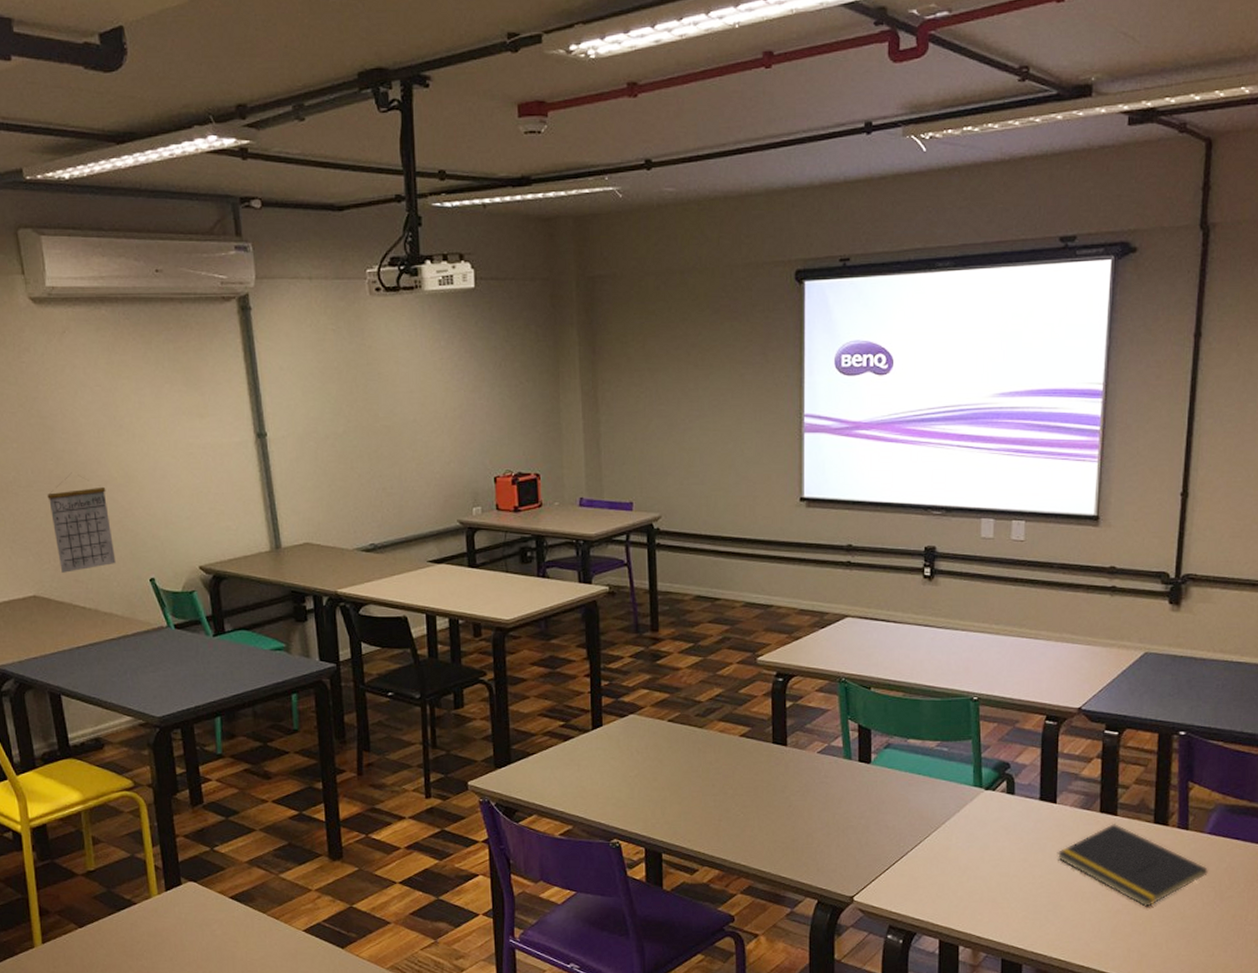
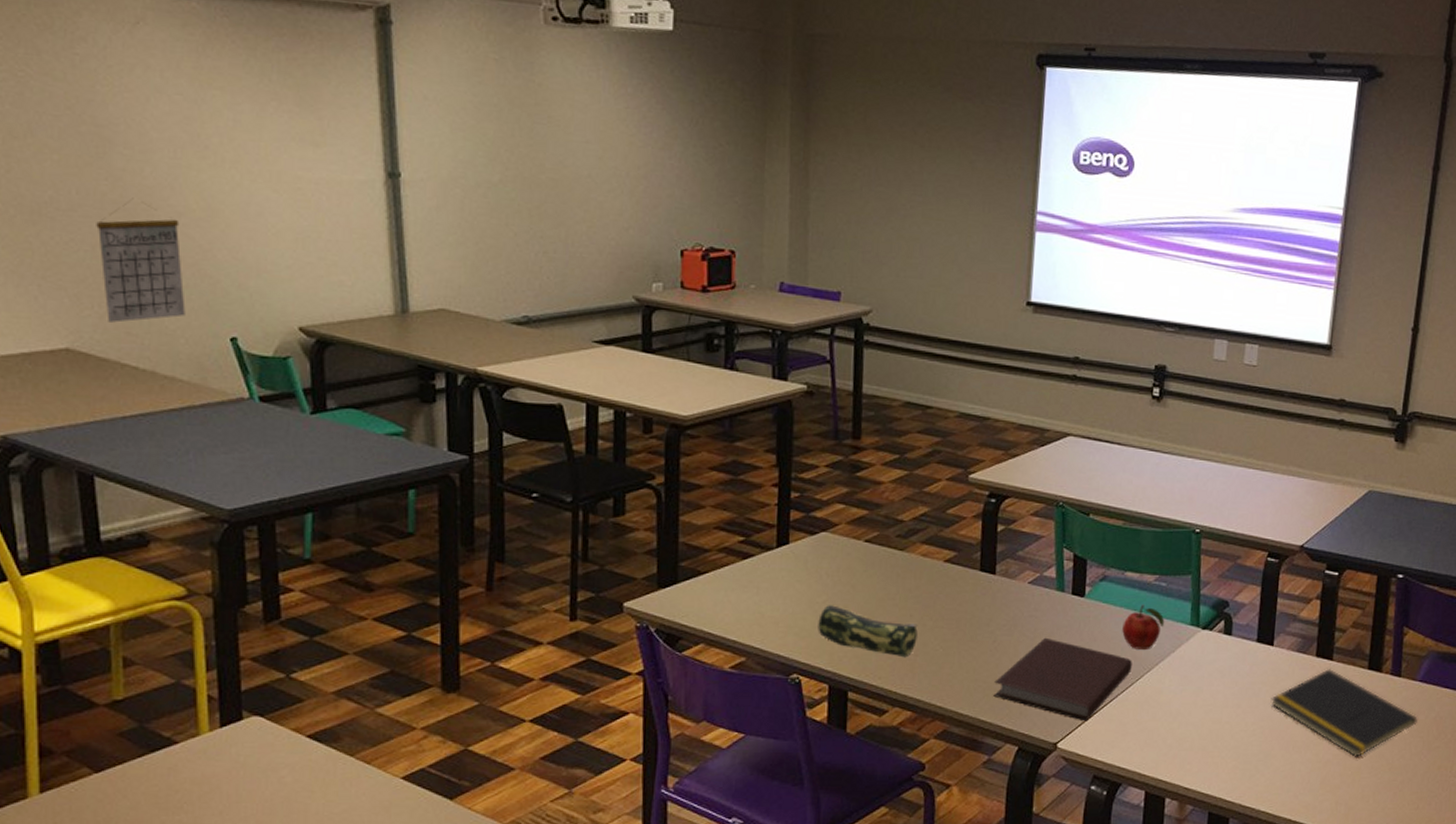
pencil case: none [632,778,720,823] -> present [818,605,918,658]
notebook: none [792,801,920,877] -> present [993,637,1132,722]
fruit: none [908,768,948,811] -> present [1122,604,1165,651]

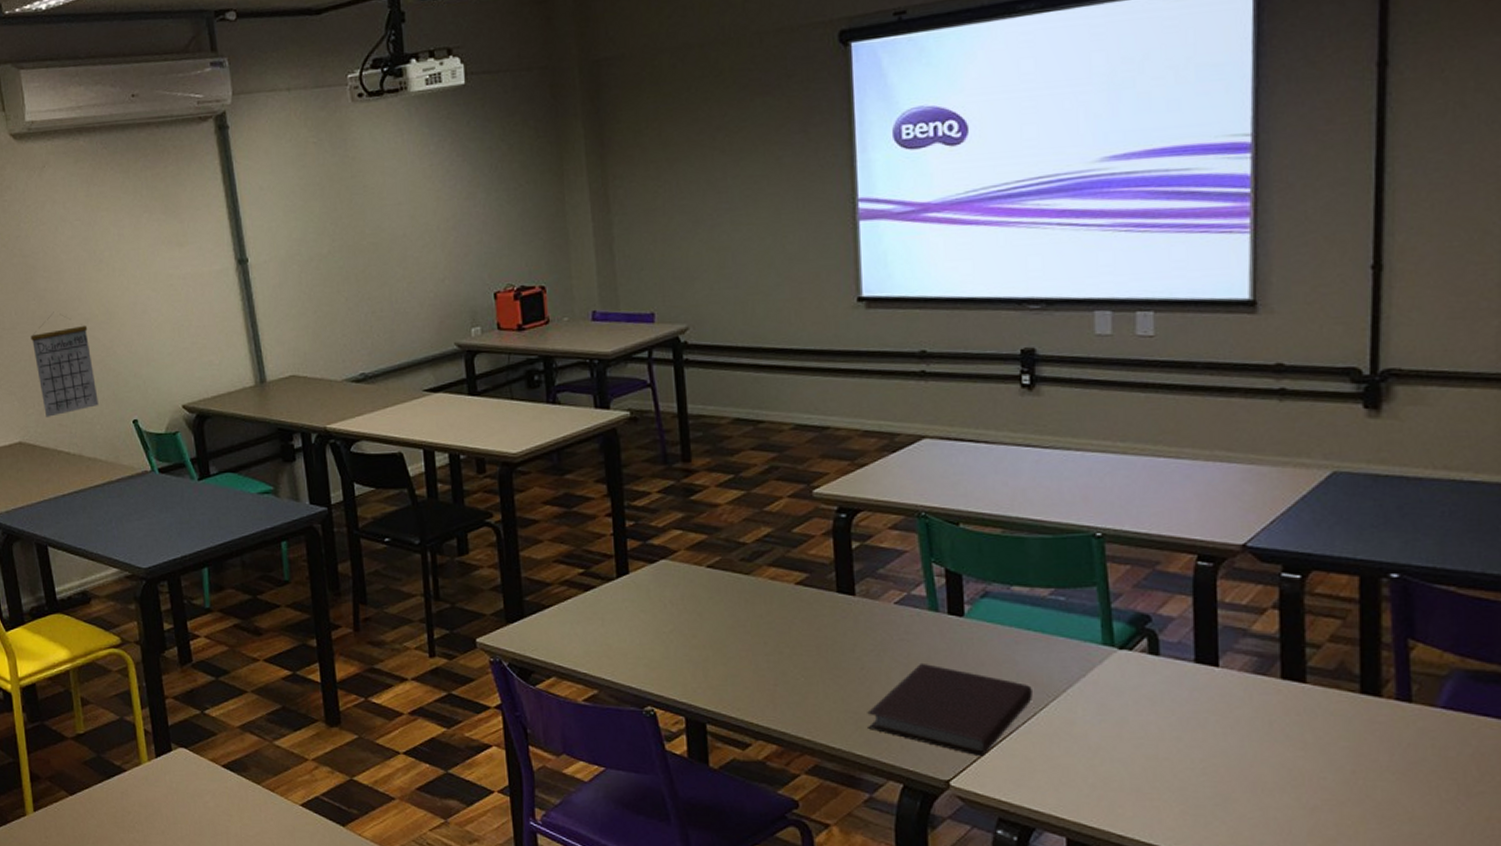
pencil case: present [818,605,918,658] -> none [667,635,775,688]
fruit: present [1122,604,1165,651] -> none [1015,622,1069,676]
notepad: present [1270,669,1418,757] -> none [1223,694,1445,803]

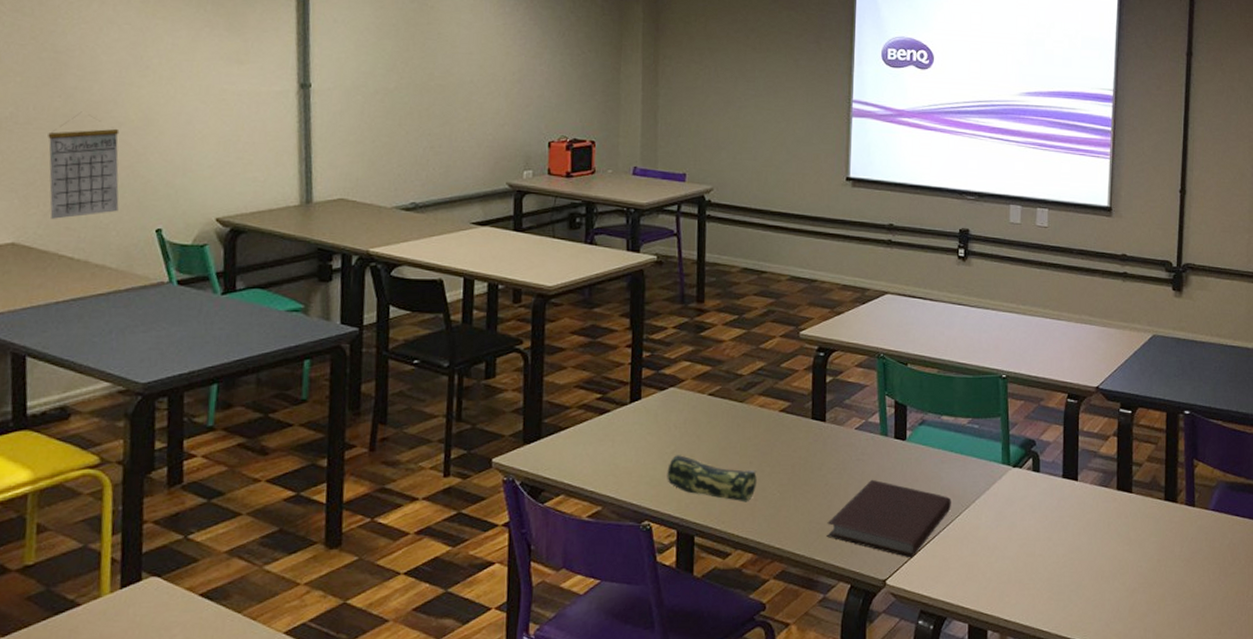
pencil case: none [667,635,775,688] -> present [667,455,757,503]

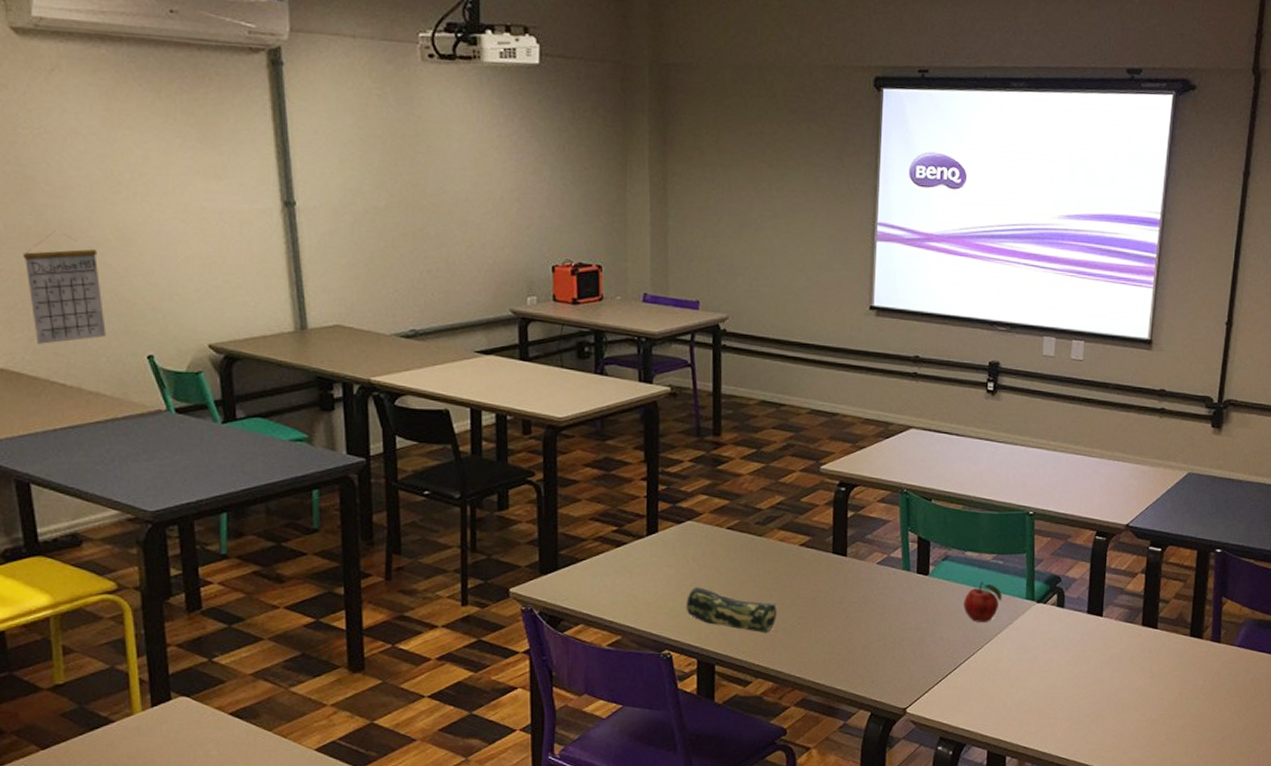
notebook: present [827,479,951,558] -> none [847,612,973,688]
fruit: none [941,445,979,489] -> present [963,581,1003,623]

